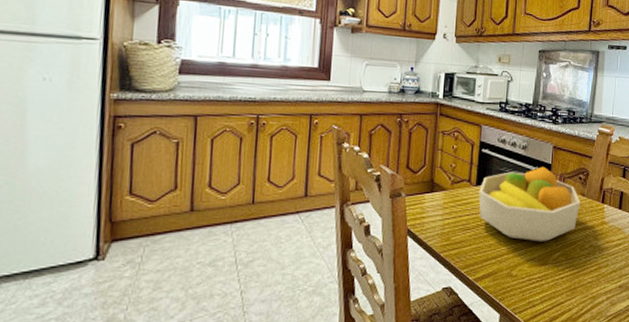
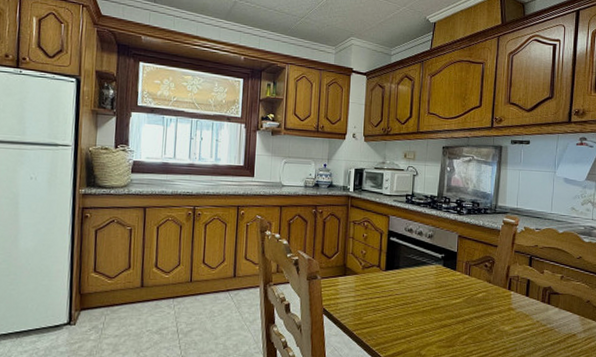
fruit bowl: present [478,166,580,242] -> none [388,254,487,325]

